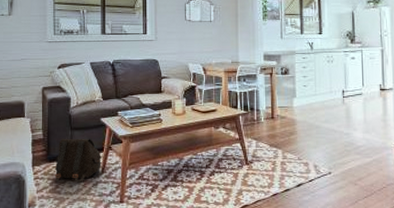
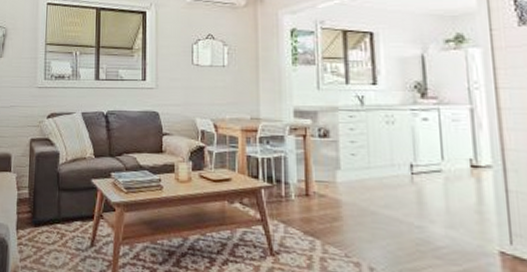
satchel: present [55,138,102,183] -> none [40,199,91,255]

